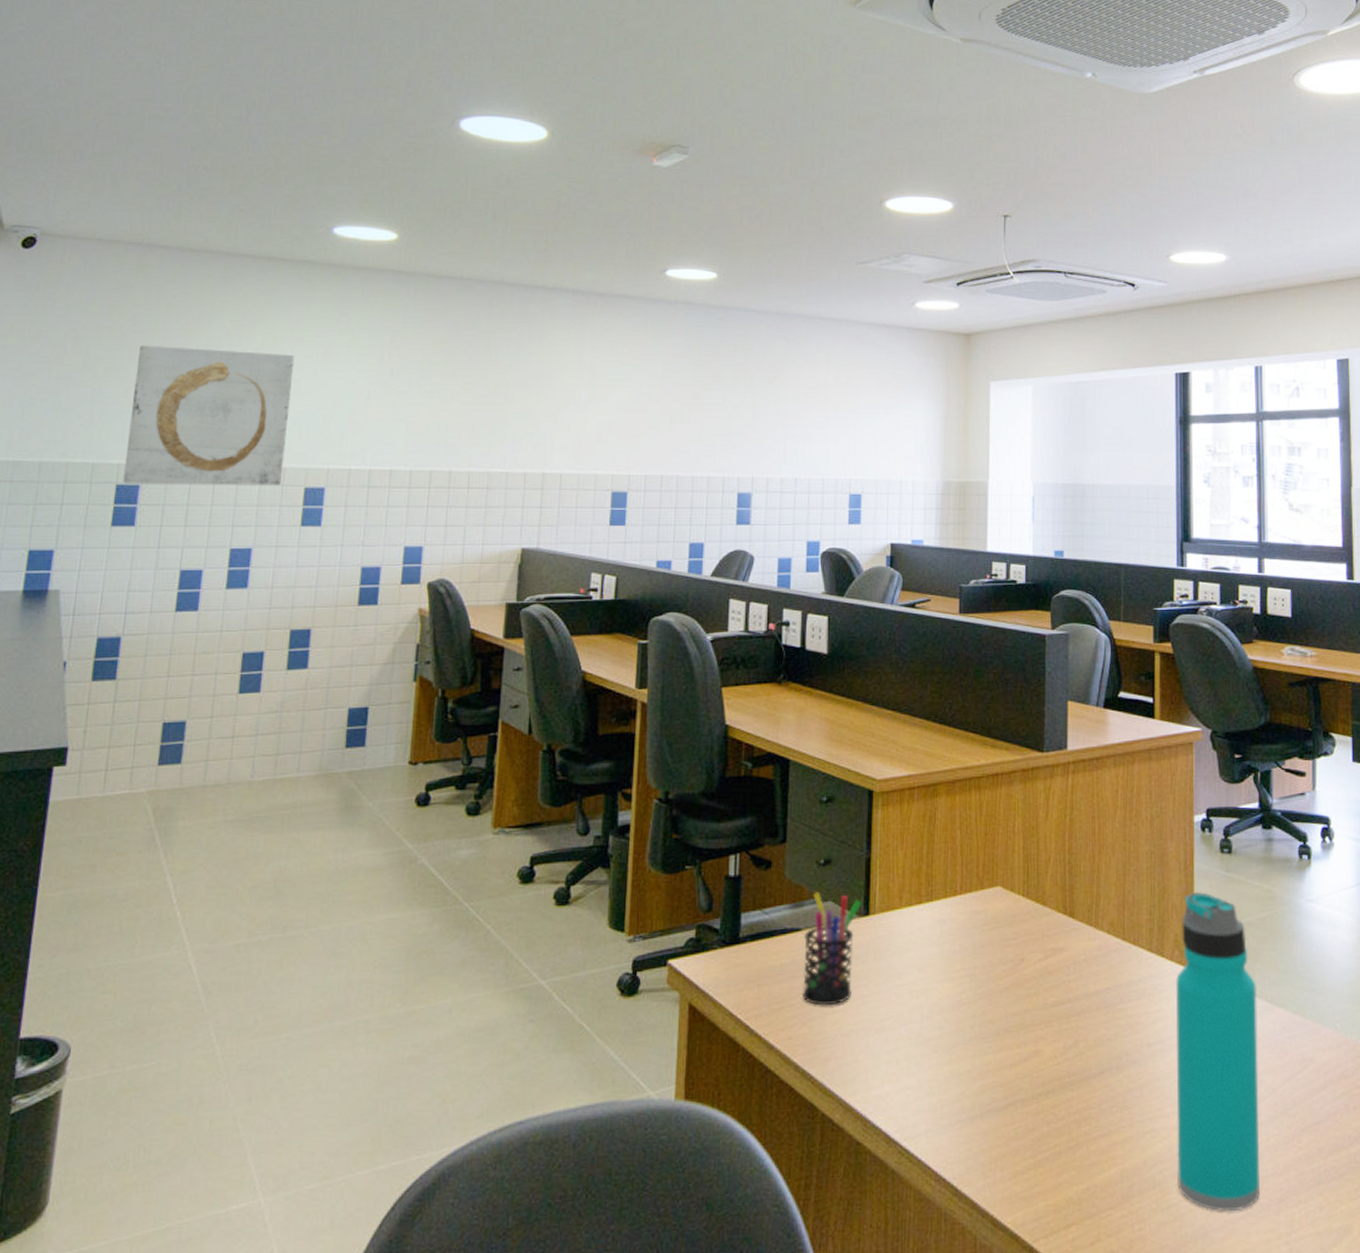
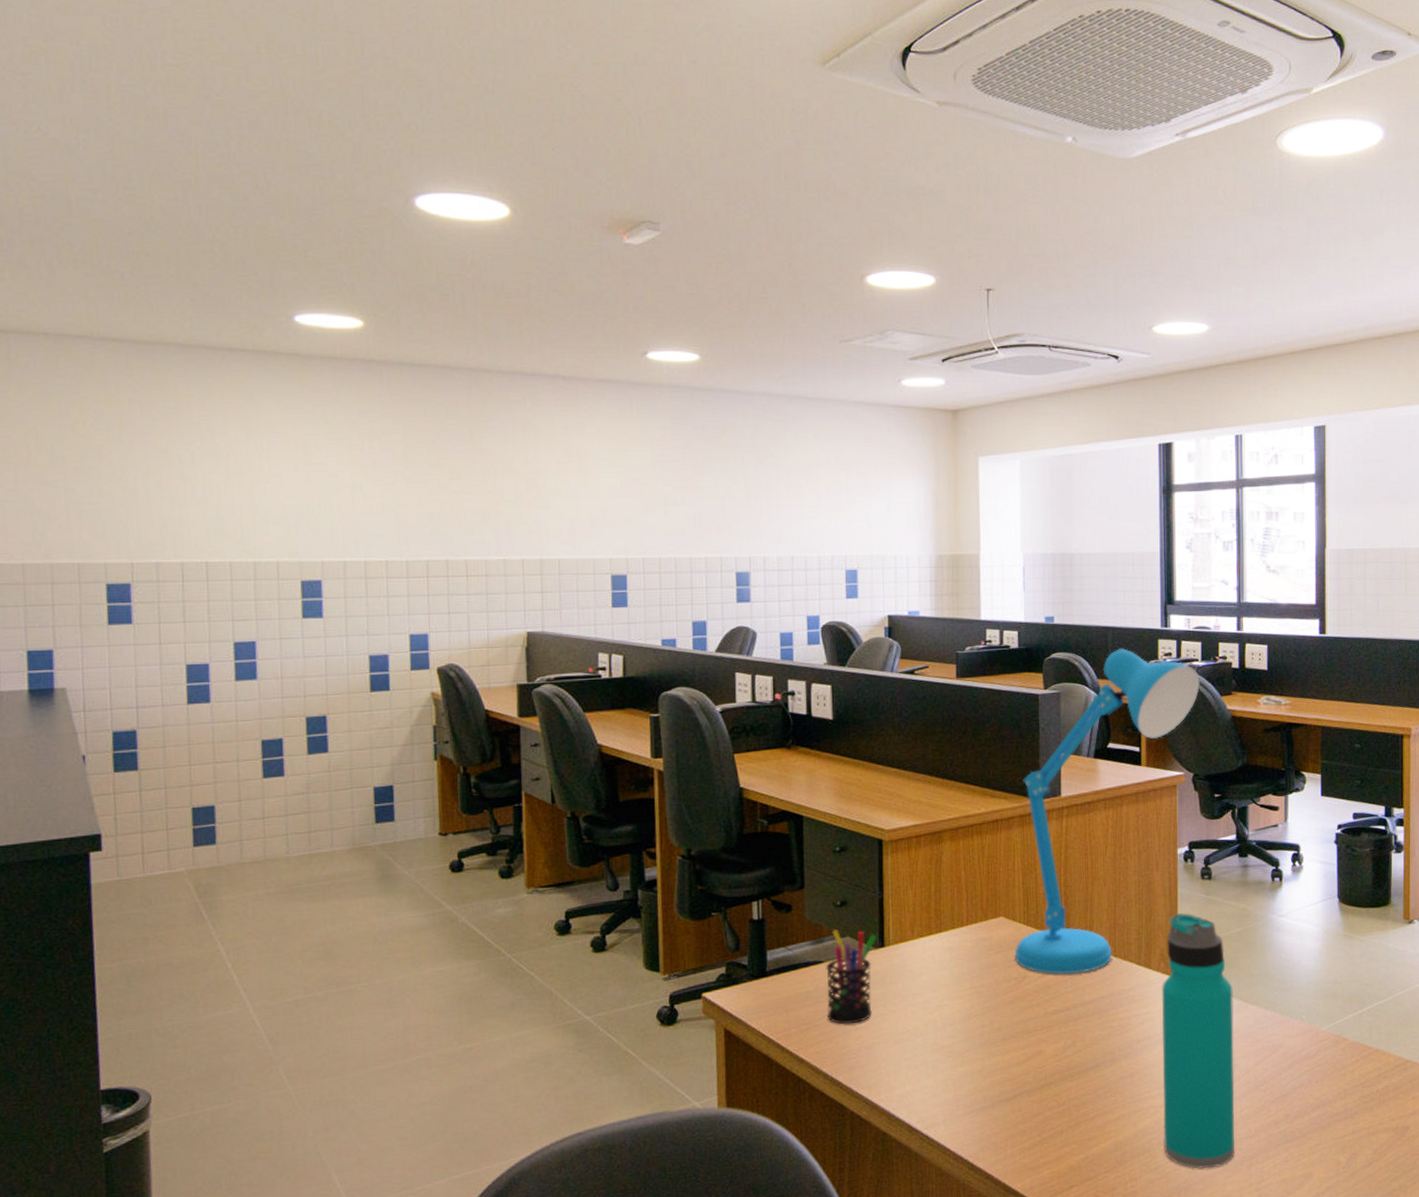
wall art: present [123,345,295,485] -> none [107,442,277,583]
desk lamp: none [1013,588,1220,959] -> present [1015,648,1201,975]

